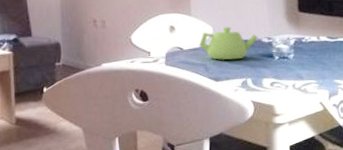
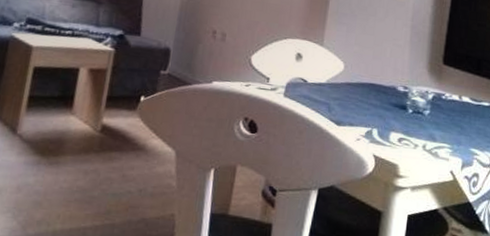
teapot: present [199,27,259,60] -> none [326,66,394,105]

